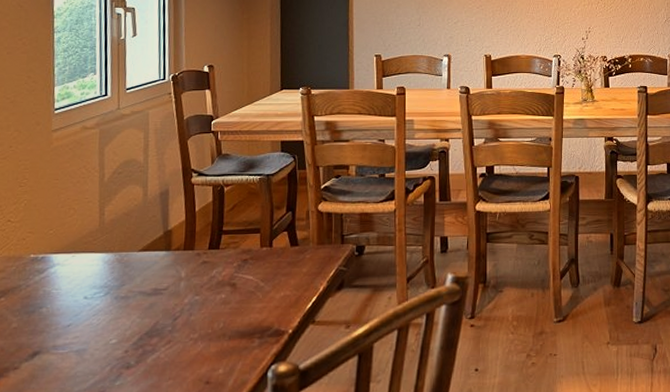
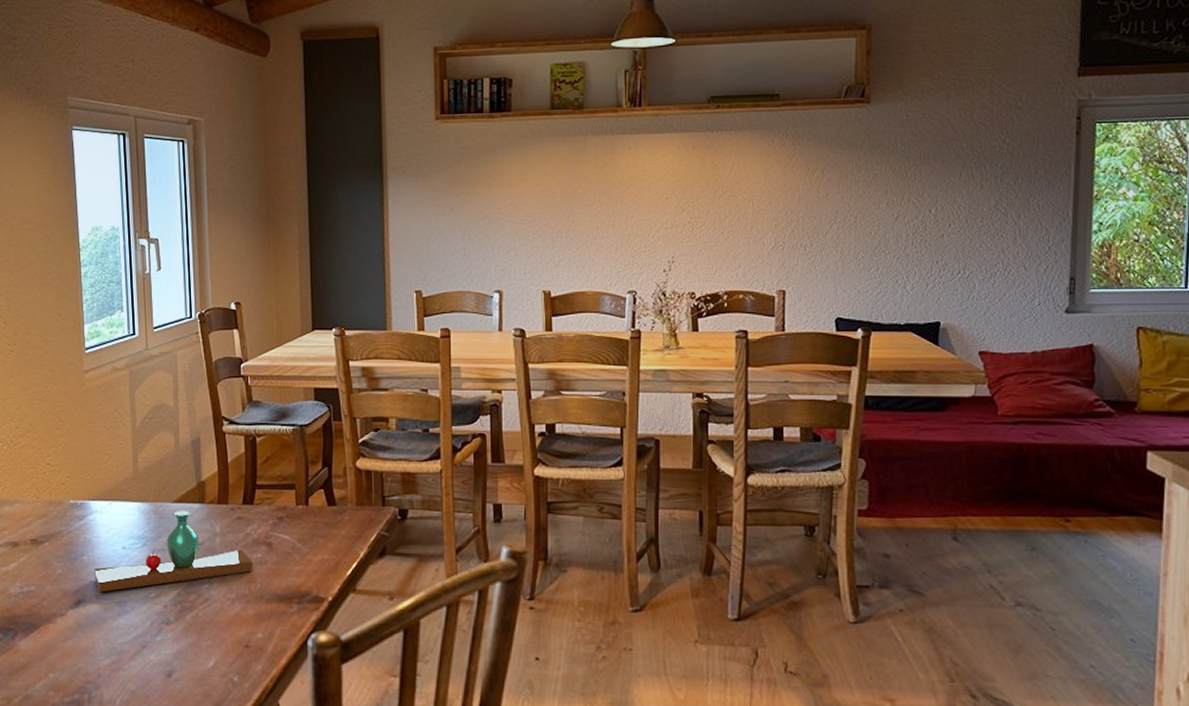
vase: none [52,258,217,343] -> present [94,510,253,593]

